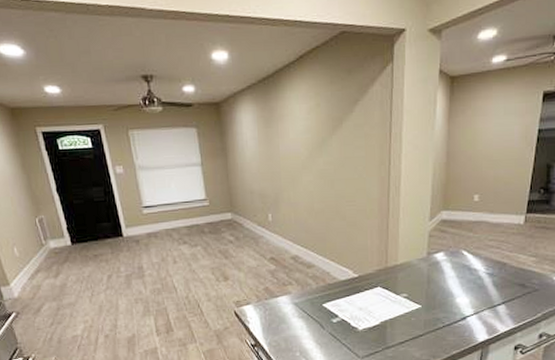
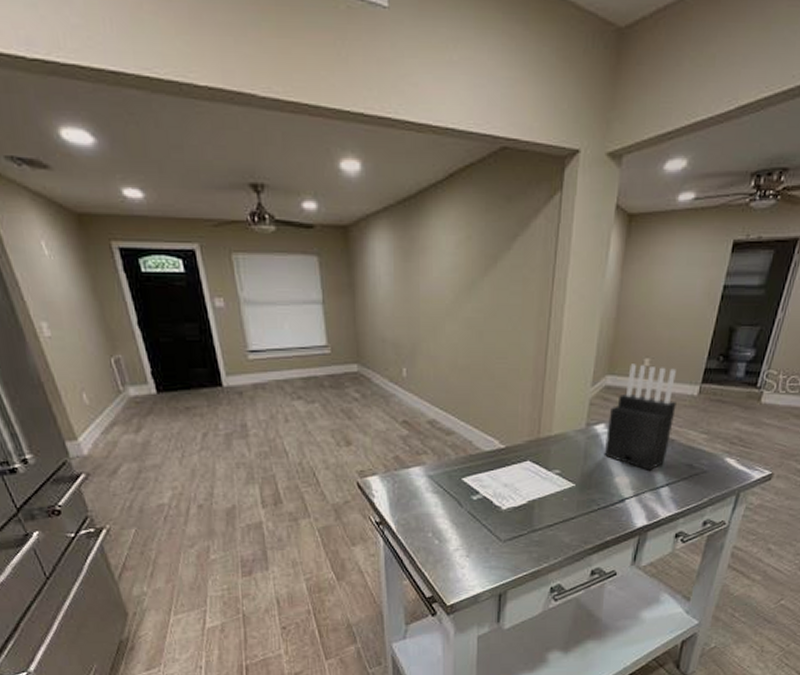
knife block: none [444,200,505,291] -> present [603,364,676,470]

